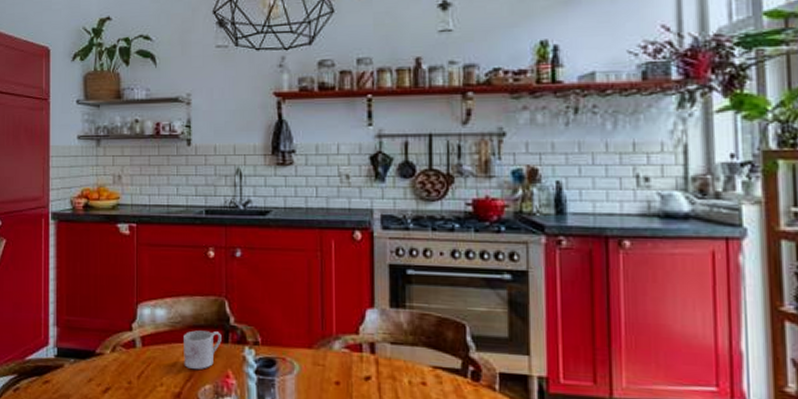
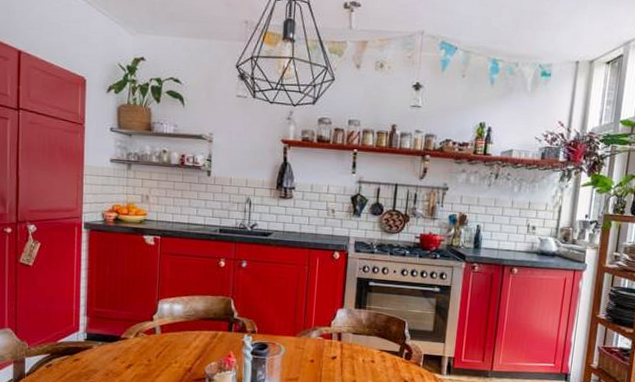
mug: present [184,330,222,369] -> none [195,321,227,351]

